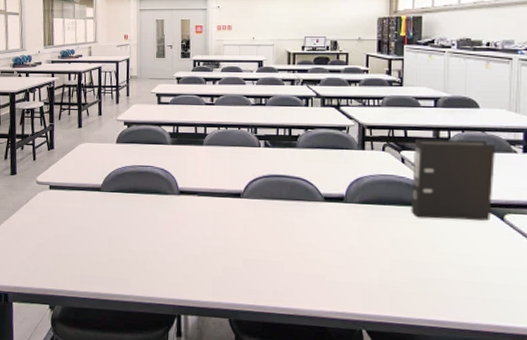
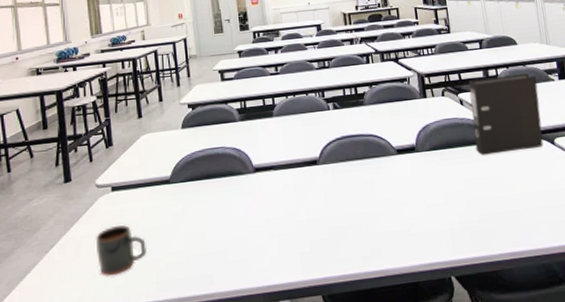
mug: none [32,220,75,262] -> present [95,225,147,275]

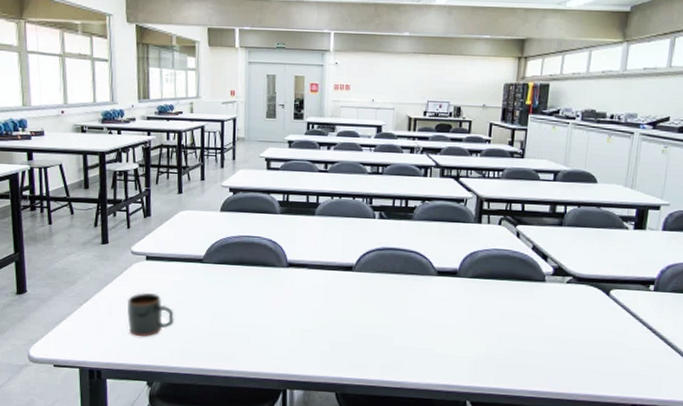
binder: present [469,73,544,155] -> none [521,213,610,296]

